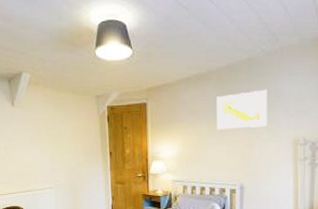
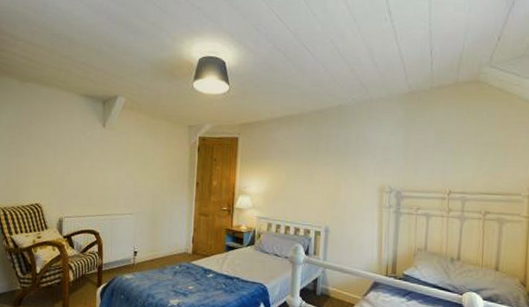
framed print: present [217,89,268,130] -> none [305,135,356,172]

